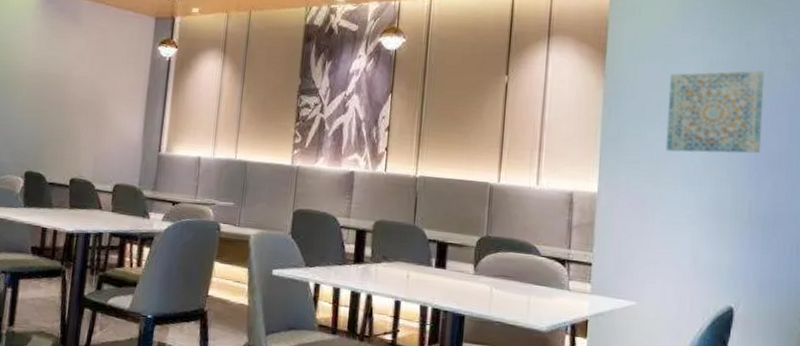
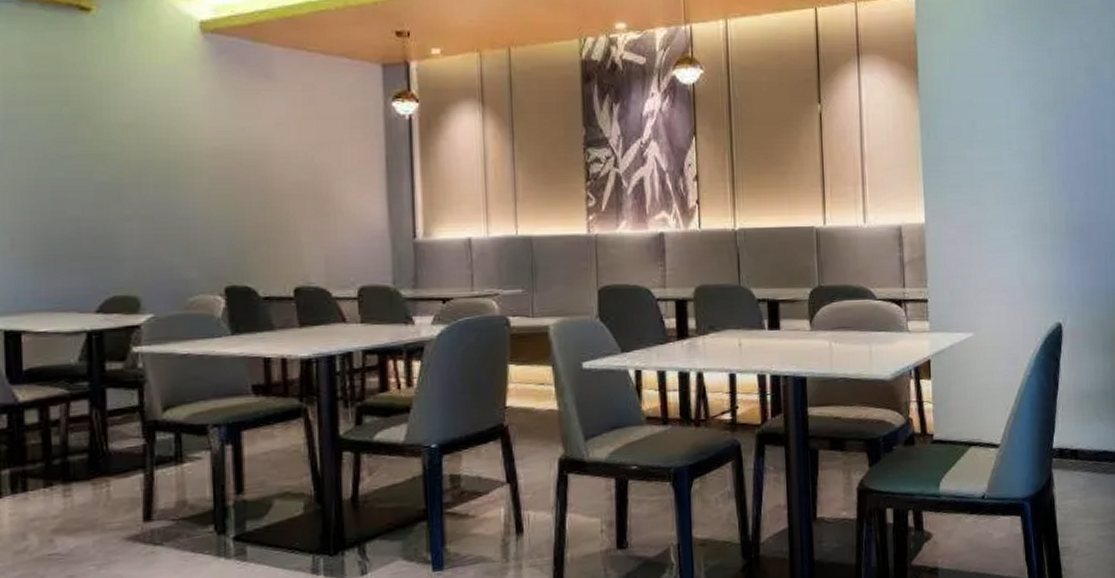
wall art: present [665,70,765,154] -> none [981,78,1071,172]

